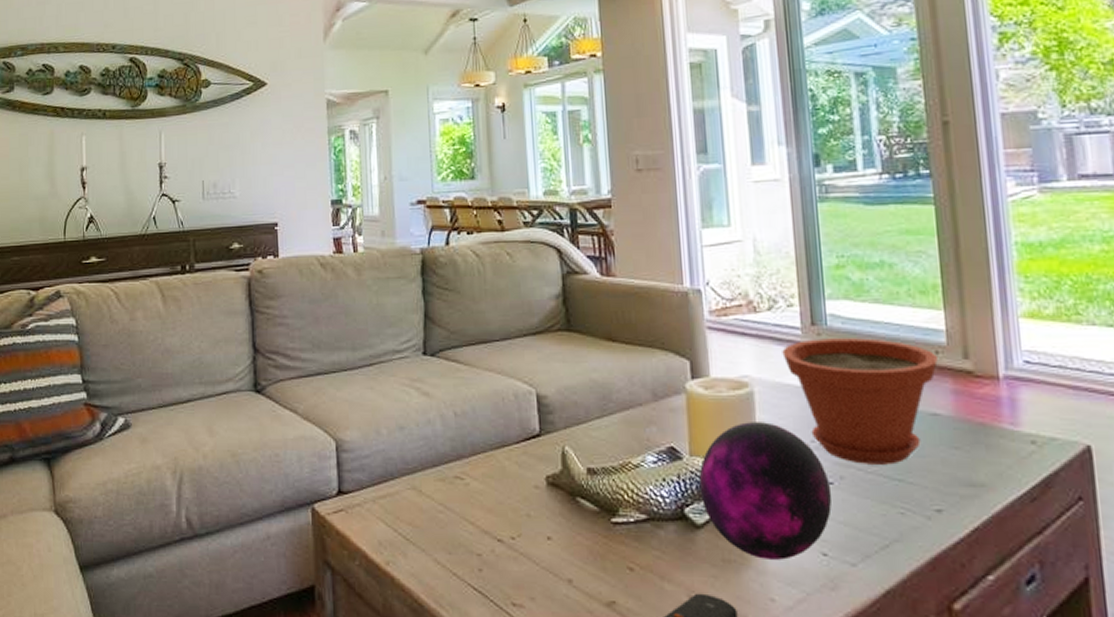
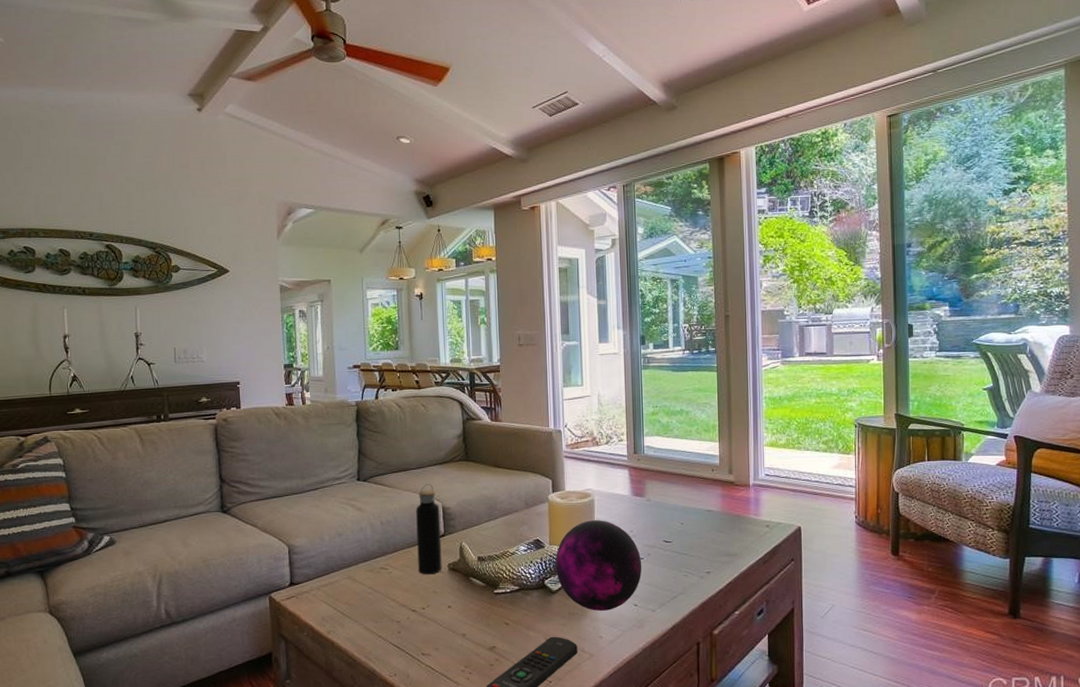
water bottle: none [500,362,538,491] -> present [416,484,442,575]
plant pot: present [782,338,938,465] -> none [614,462,713,545]

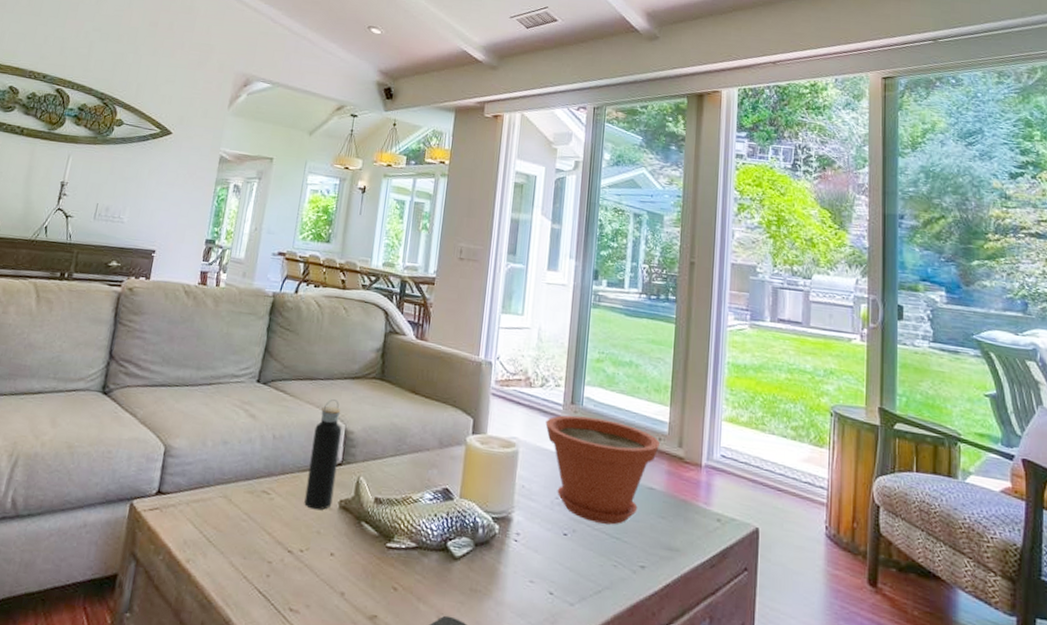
decorative orb: present [555,520,641,611] -> none [462,475,564,595]
plant pot: none [614,462,713,545] -> present [545,415,660,525]

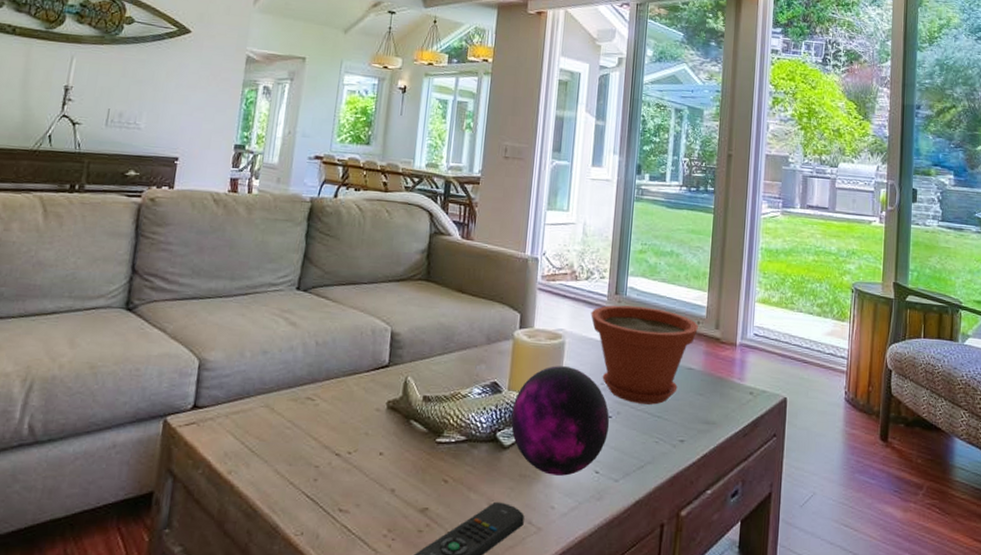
water bottle: present [304,399,342,510] -> none [351,303,388,412]
decorative orb: none [462,475,564,595] -> present [511,366,609,476]

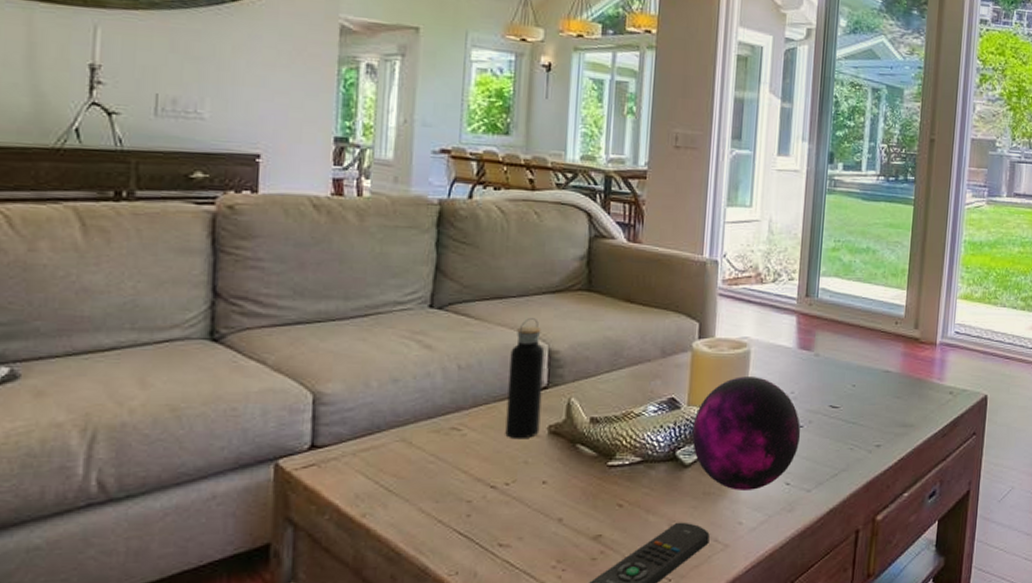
water bottle: none [351,303,388,412] -> present [505,318,545,440]
plant pot: present [591,305,698,405] -> none [778,308,896,411]

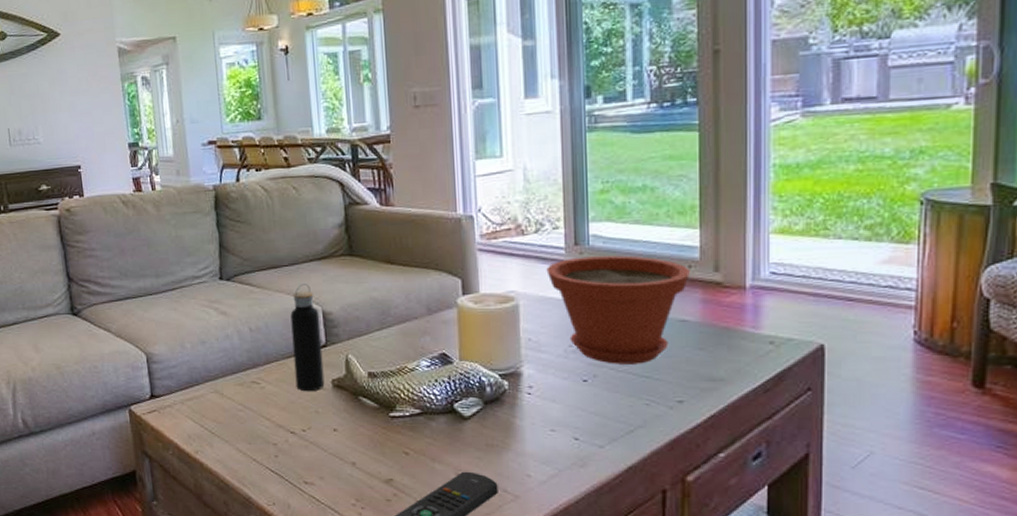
decorative orb: present [691,377,800,490] -> none [467,330,584,444]
plant pot: none [778,308,896,411] -> present [546,255,690,364]

